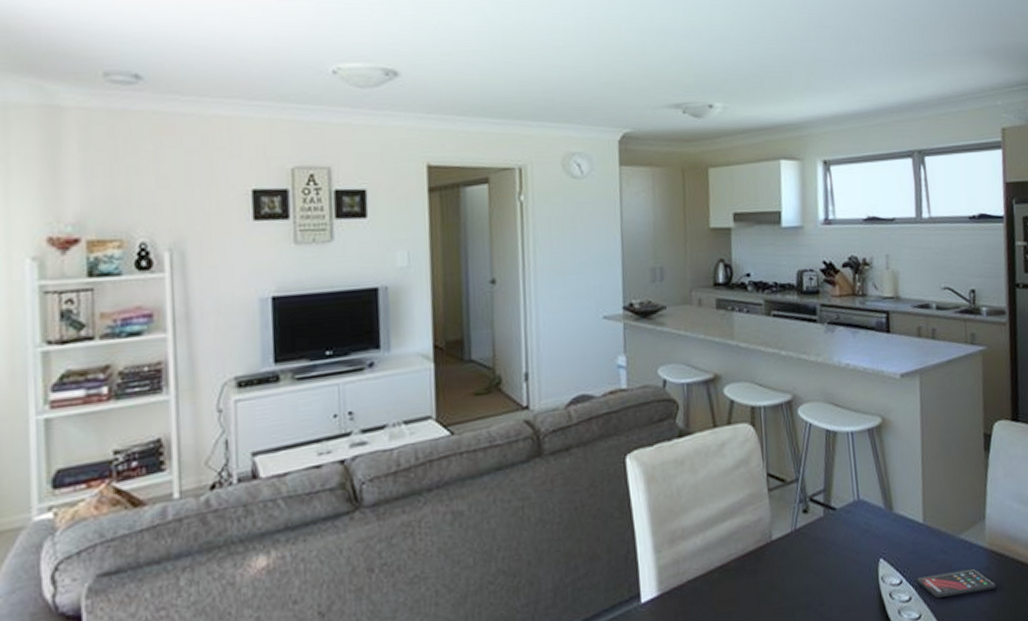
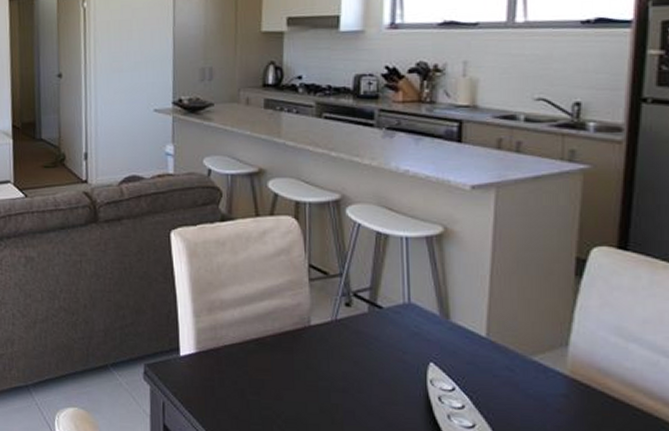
smartphone: present [917,568,996,598] -> none [473,389,576,418]

